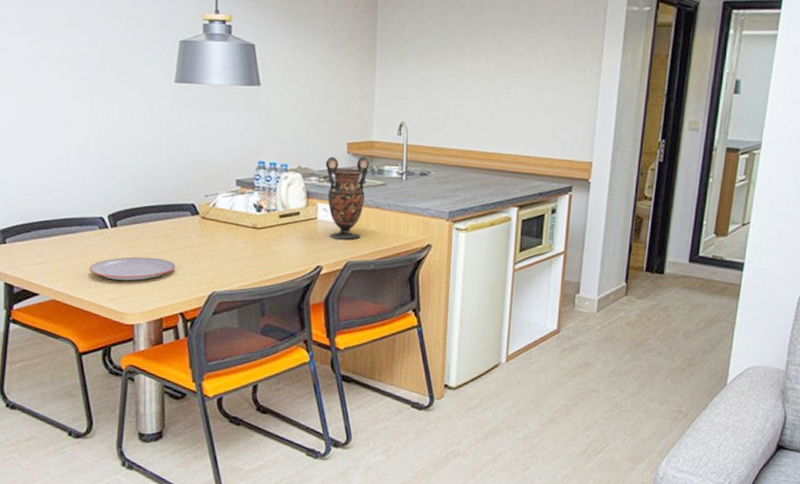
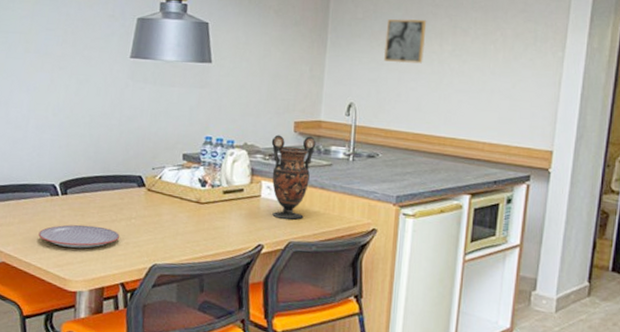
wall art: none [432,37,473,82] -> present [383,19,427,64]

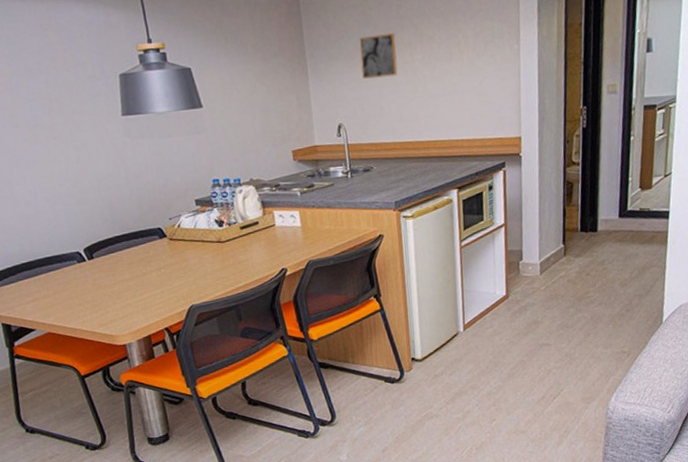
plate: present [38,224,120,249] -> none [75,281,154,307]
vase: present [271,135,316,220] -> none [274,161,317,242]

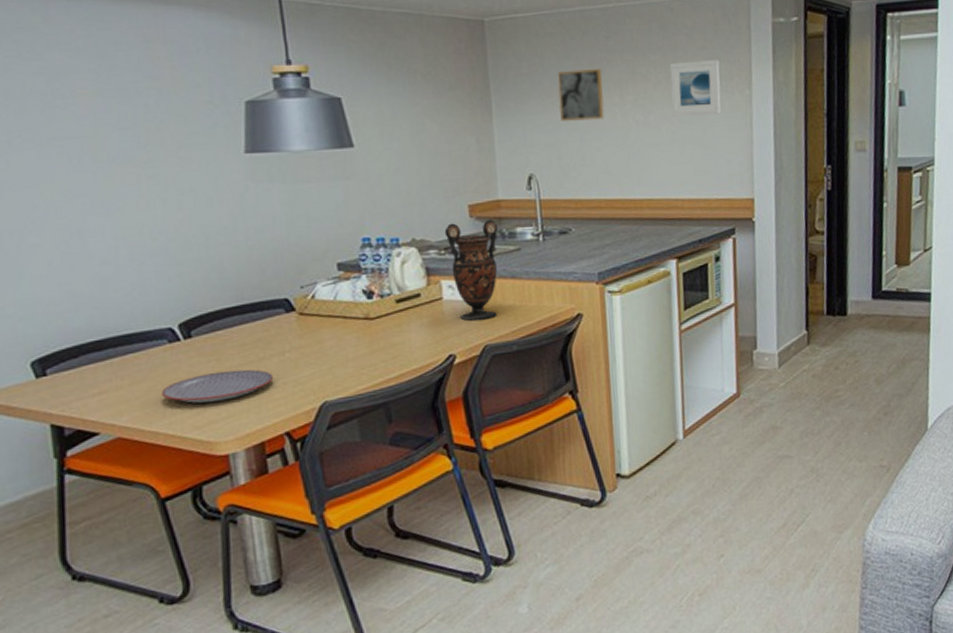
plate: none [75,281,154,307] -> present [161,369,274,403]
vase: none [274,161,317,242] -> present [444,219,498,321]
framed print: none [451,19,494,71] -> present [669,59,721,117]

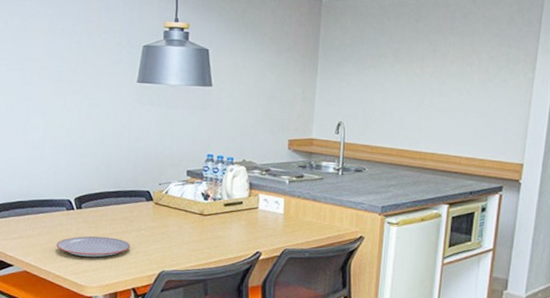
vase: present [444,219,498,321] -> none [267,152,308,229]
wall art: present [557,68,605,122] -> none [369,44,409,85]
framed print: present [669,59,721,117] -> none [462,45,509,91]

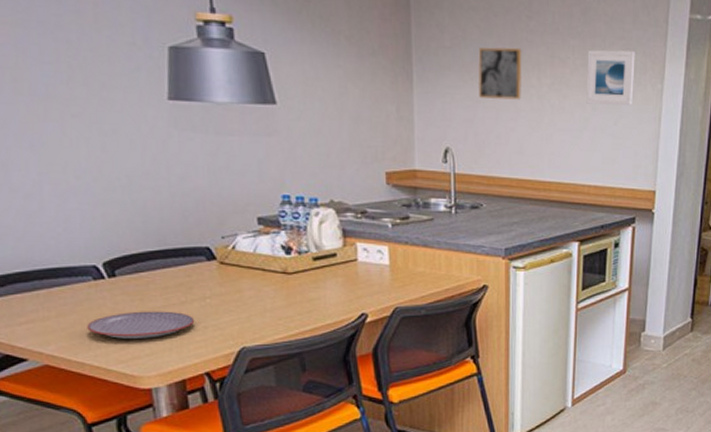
wall art: none [369,44,409,85] -> present [477,47,522,100]
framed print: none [462,45,509,91] -> present [586,50,635,106]

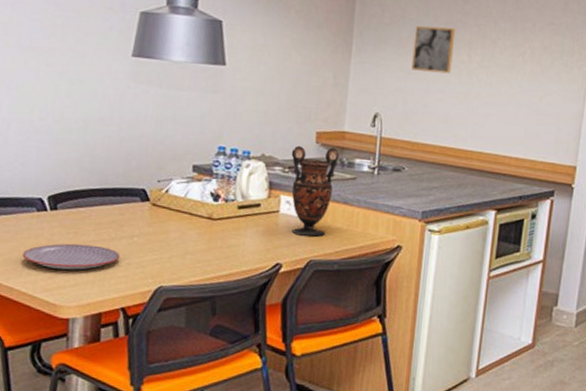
vase: none [362,188,413,283] -> present [291,145,339,237]
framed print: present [586,50,635,106] -> none [513,32,564,85]

